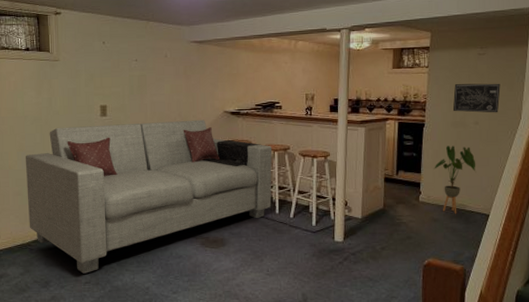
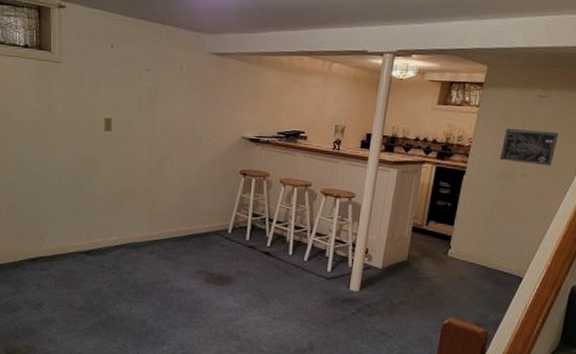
sofa: present [26,119,273,274] -> none [21,138,292,299]
house plant: present [434,146,476,214] -> none [469,198,517,274]

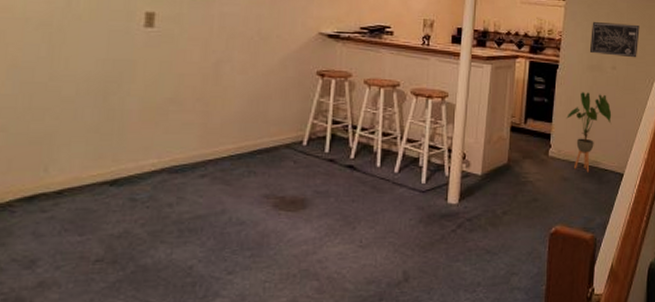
house plant: none [469,198,517,274] -> present [566,92,612,172]

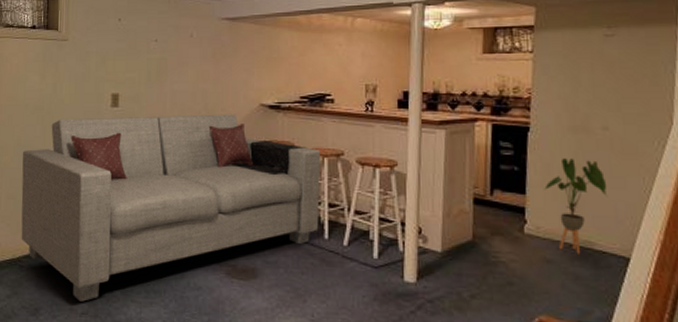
sofa: none [13,37,378,248] -> present [21,114,321,302]
wall art: present [589,22,640,58] -> none [569,74,640,116]

